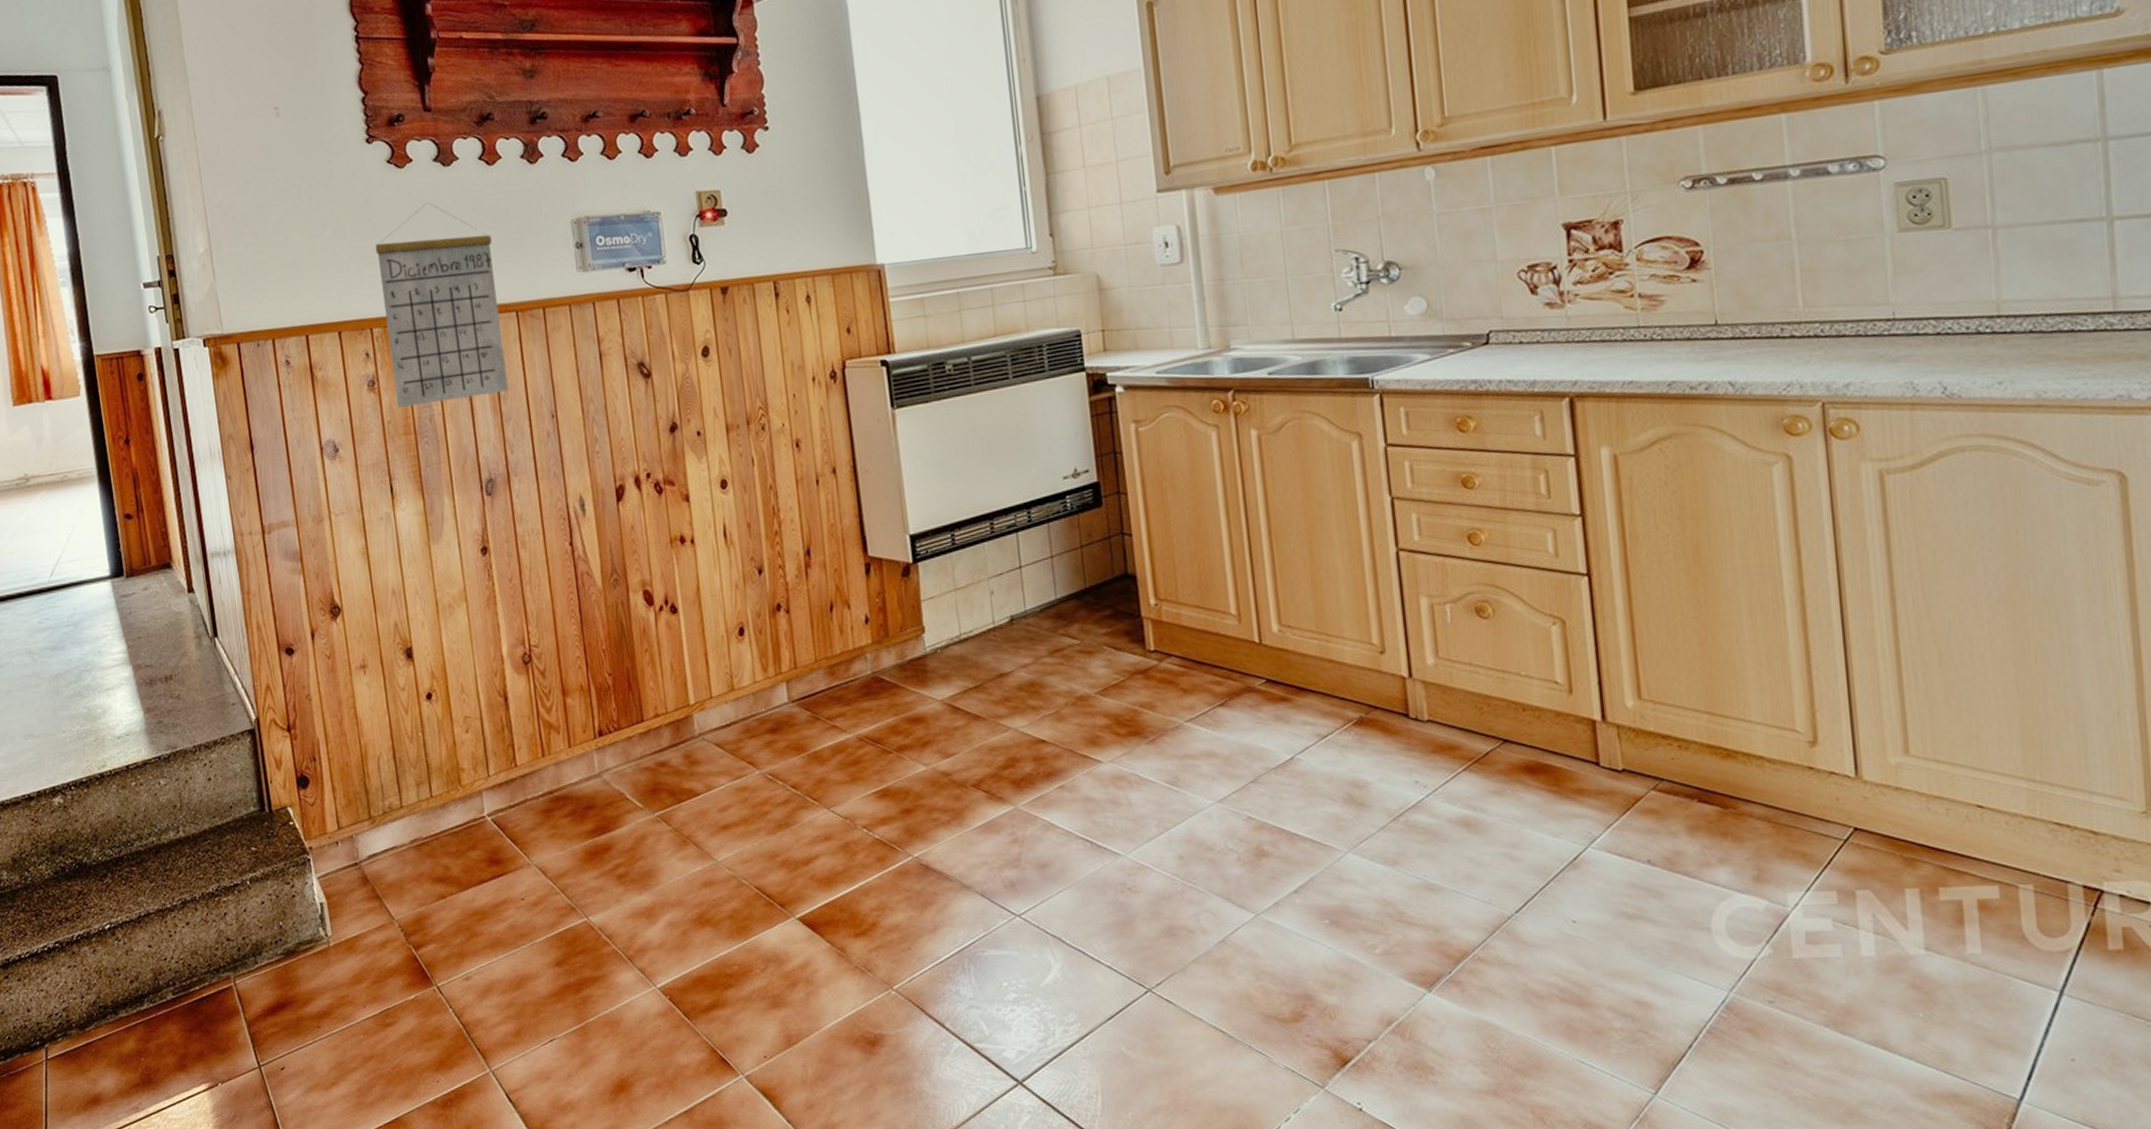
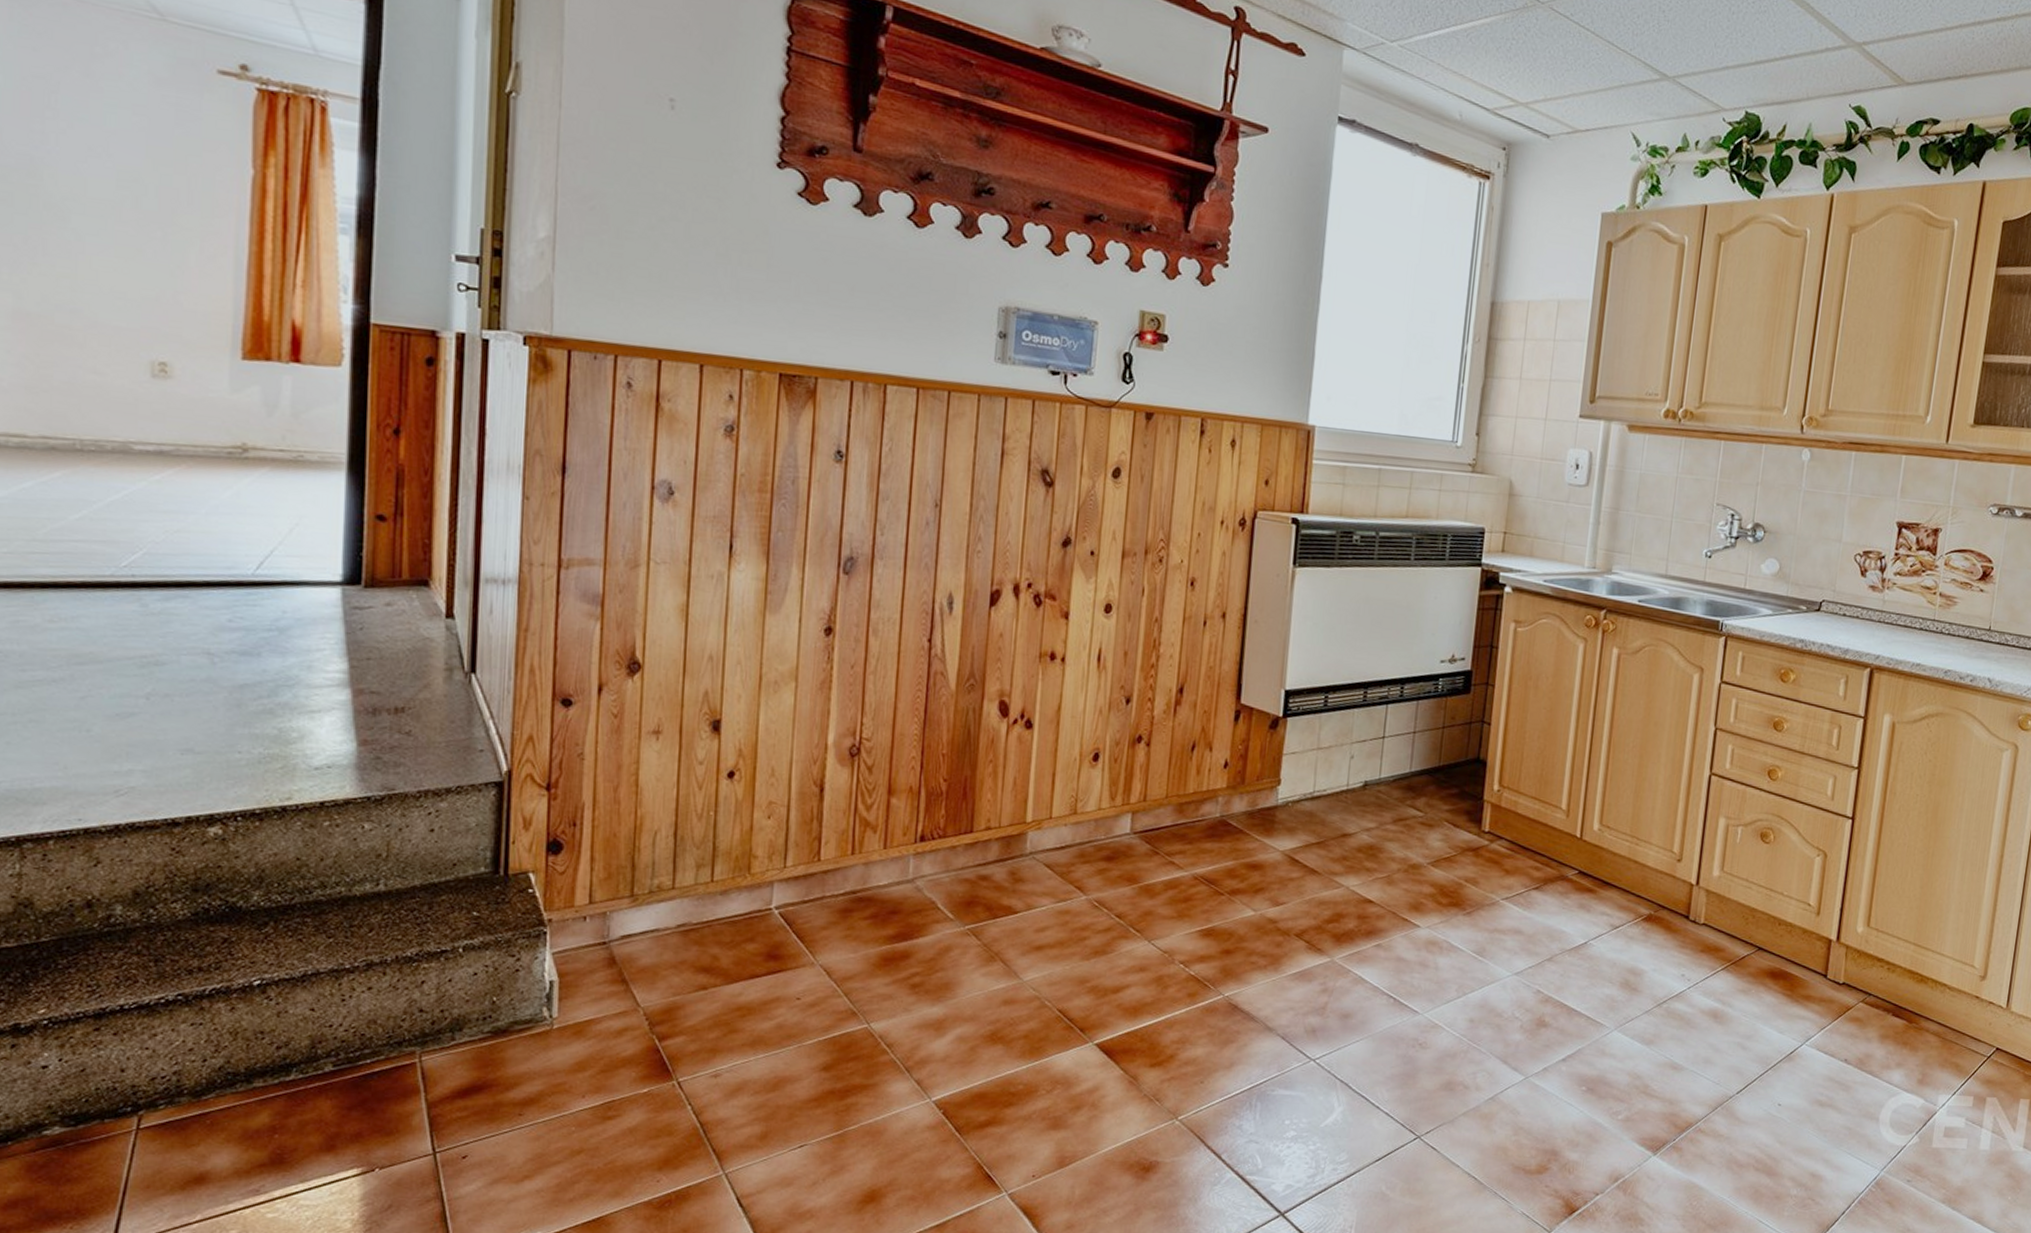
calendar: present [375,203,509,409] -> none [756,250,905,470]

